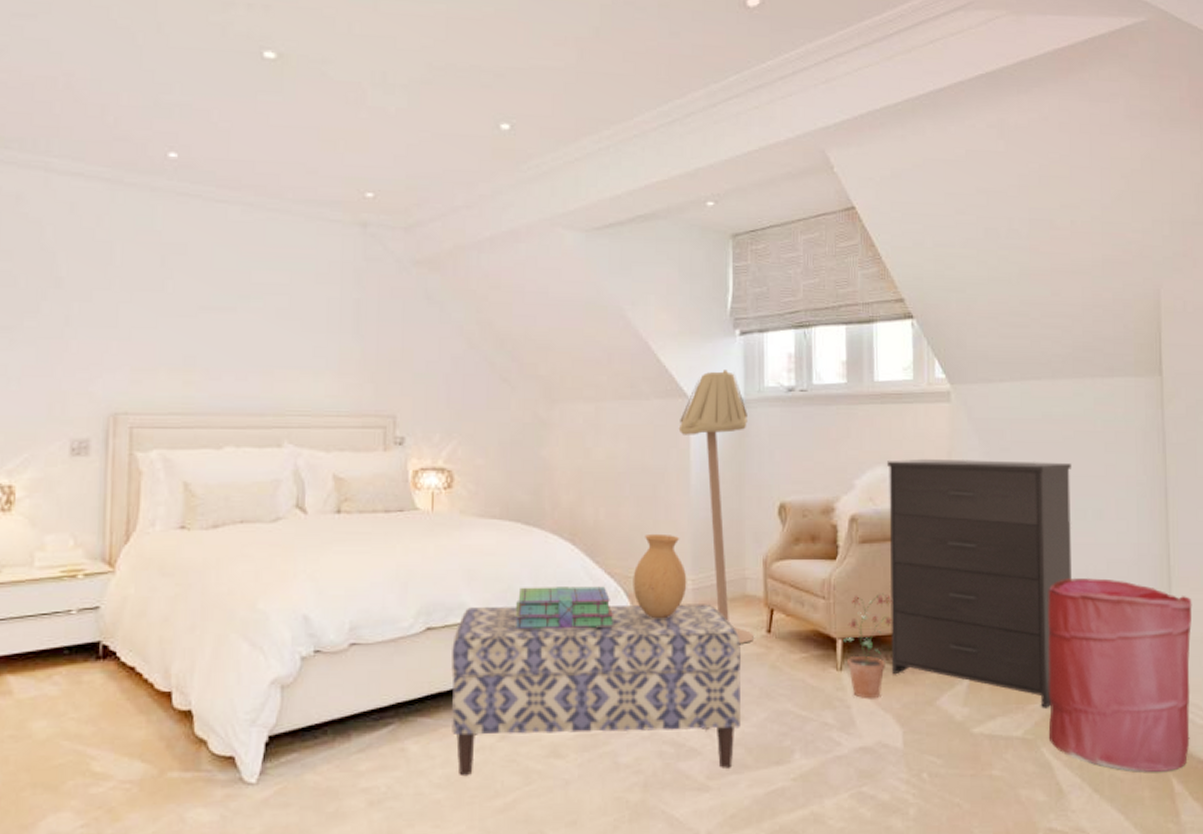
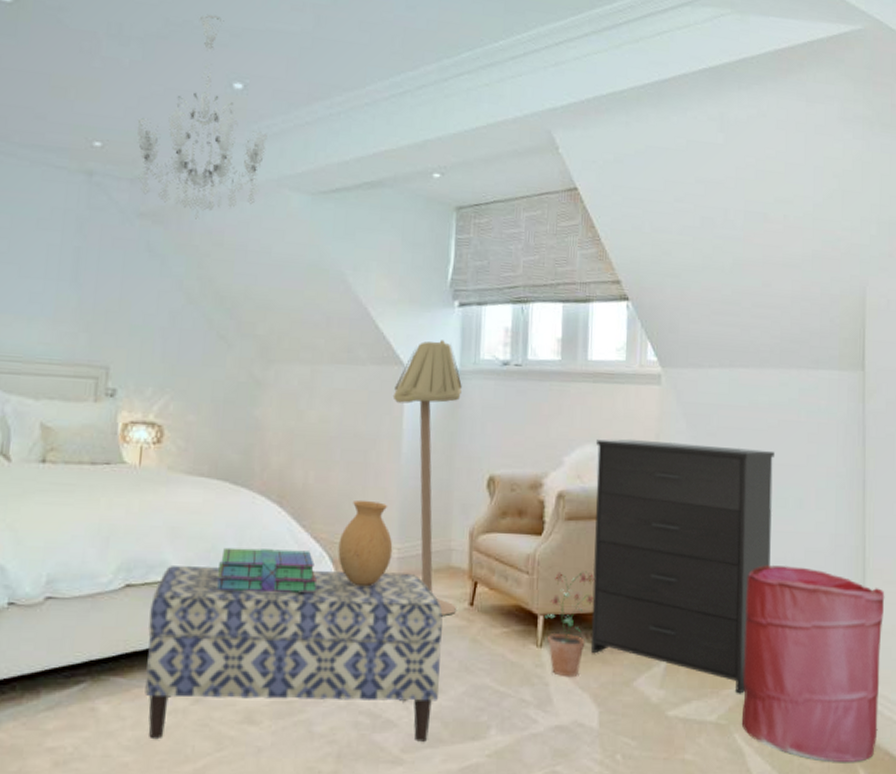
chandelier: none [407,56,537,264] -> present [137,14,267,220]

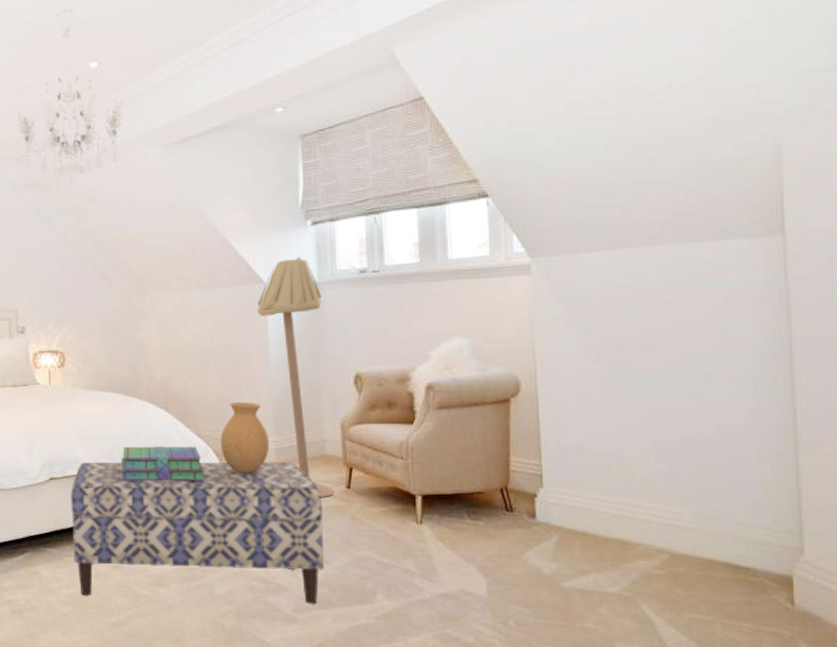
potted plant: present [545,571,595,678] -> none [423,454,473,551]
dresser: present [590,439,774,694] -> none [463,328,674,568]
laundry hamper: present [741,565,885,762] -> none [646,442,826,637]

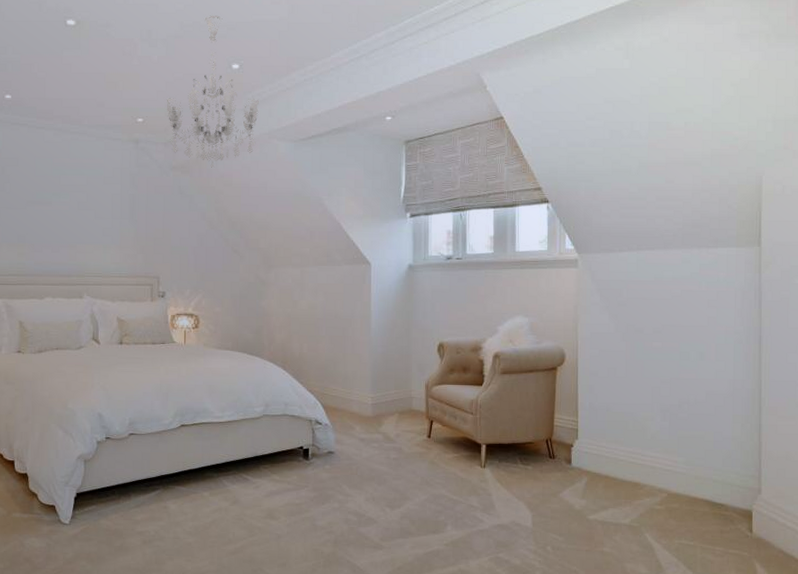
bench: present [71,462,324,604] -> none [198,412,407,534]
stack of books: present [121,446,206,482] -> none [243,399,314,430]
vase: present [220,401,270,475] -> none [327,363,368,425]
floor lamp: present [256,257,334,497] -> none [362,243,417,445]

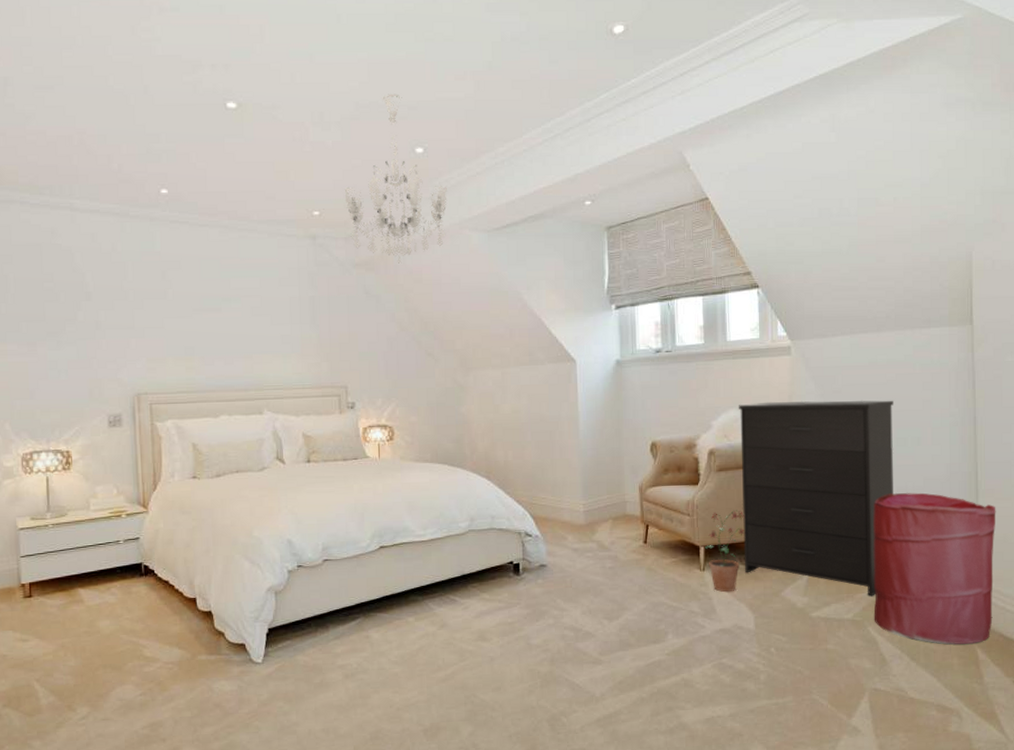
potted plant: none [487,411,526,490] -> present [705,510,745,593]
dresser: none [524,310,678,504] -> present [738,400,893,597]
laundry hamper: none [651,405,780,557] -> present [873,492,996,645]

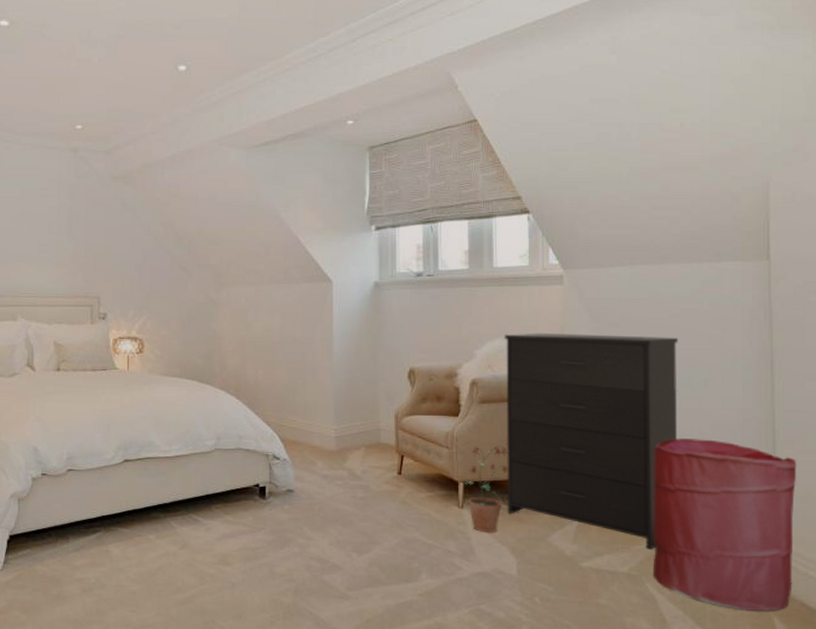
chandelier: present [344,94,447,264] -> none [107,13,208,178]

